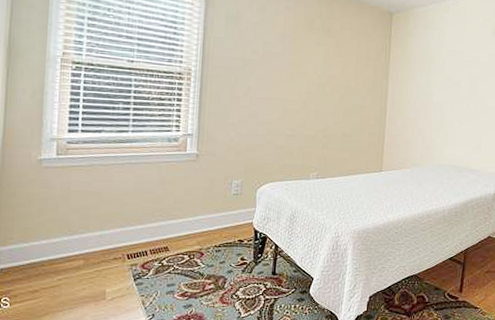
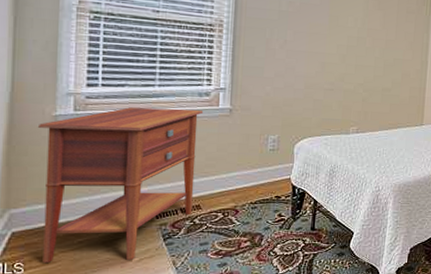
nightstand: none [24,152,172,298] -> present [37,107,204,263]

